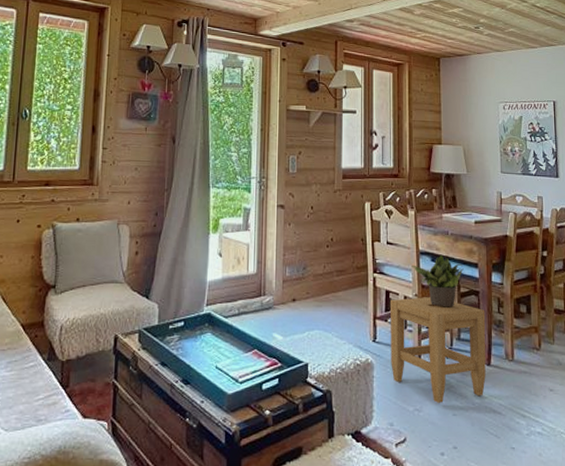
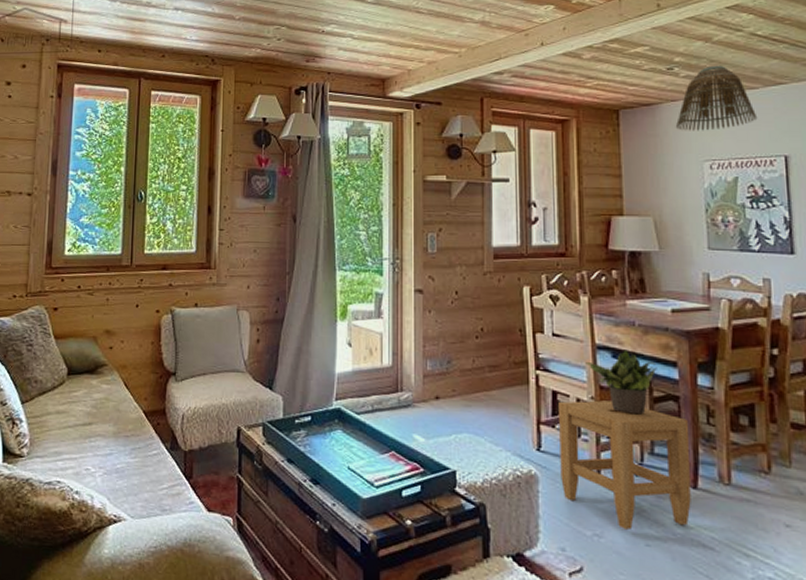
lamp shade: none [480,27,536,79] -> present [675,65,758,131]

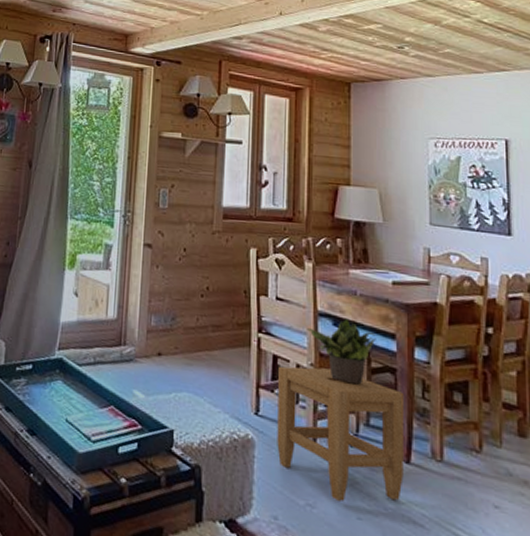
lamp shade: present [675,65,758,131] -> none [403,47,481,110]

